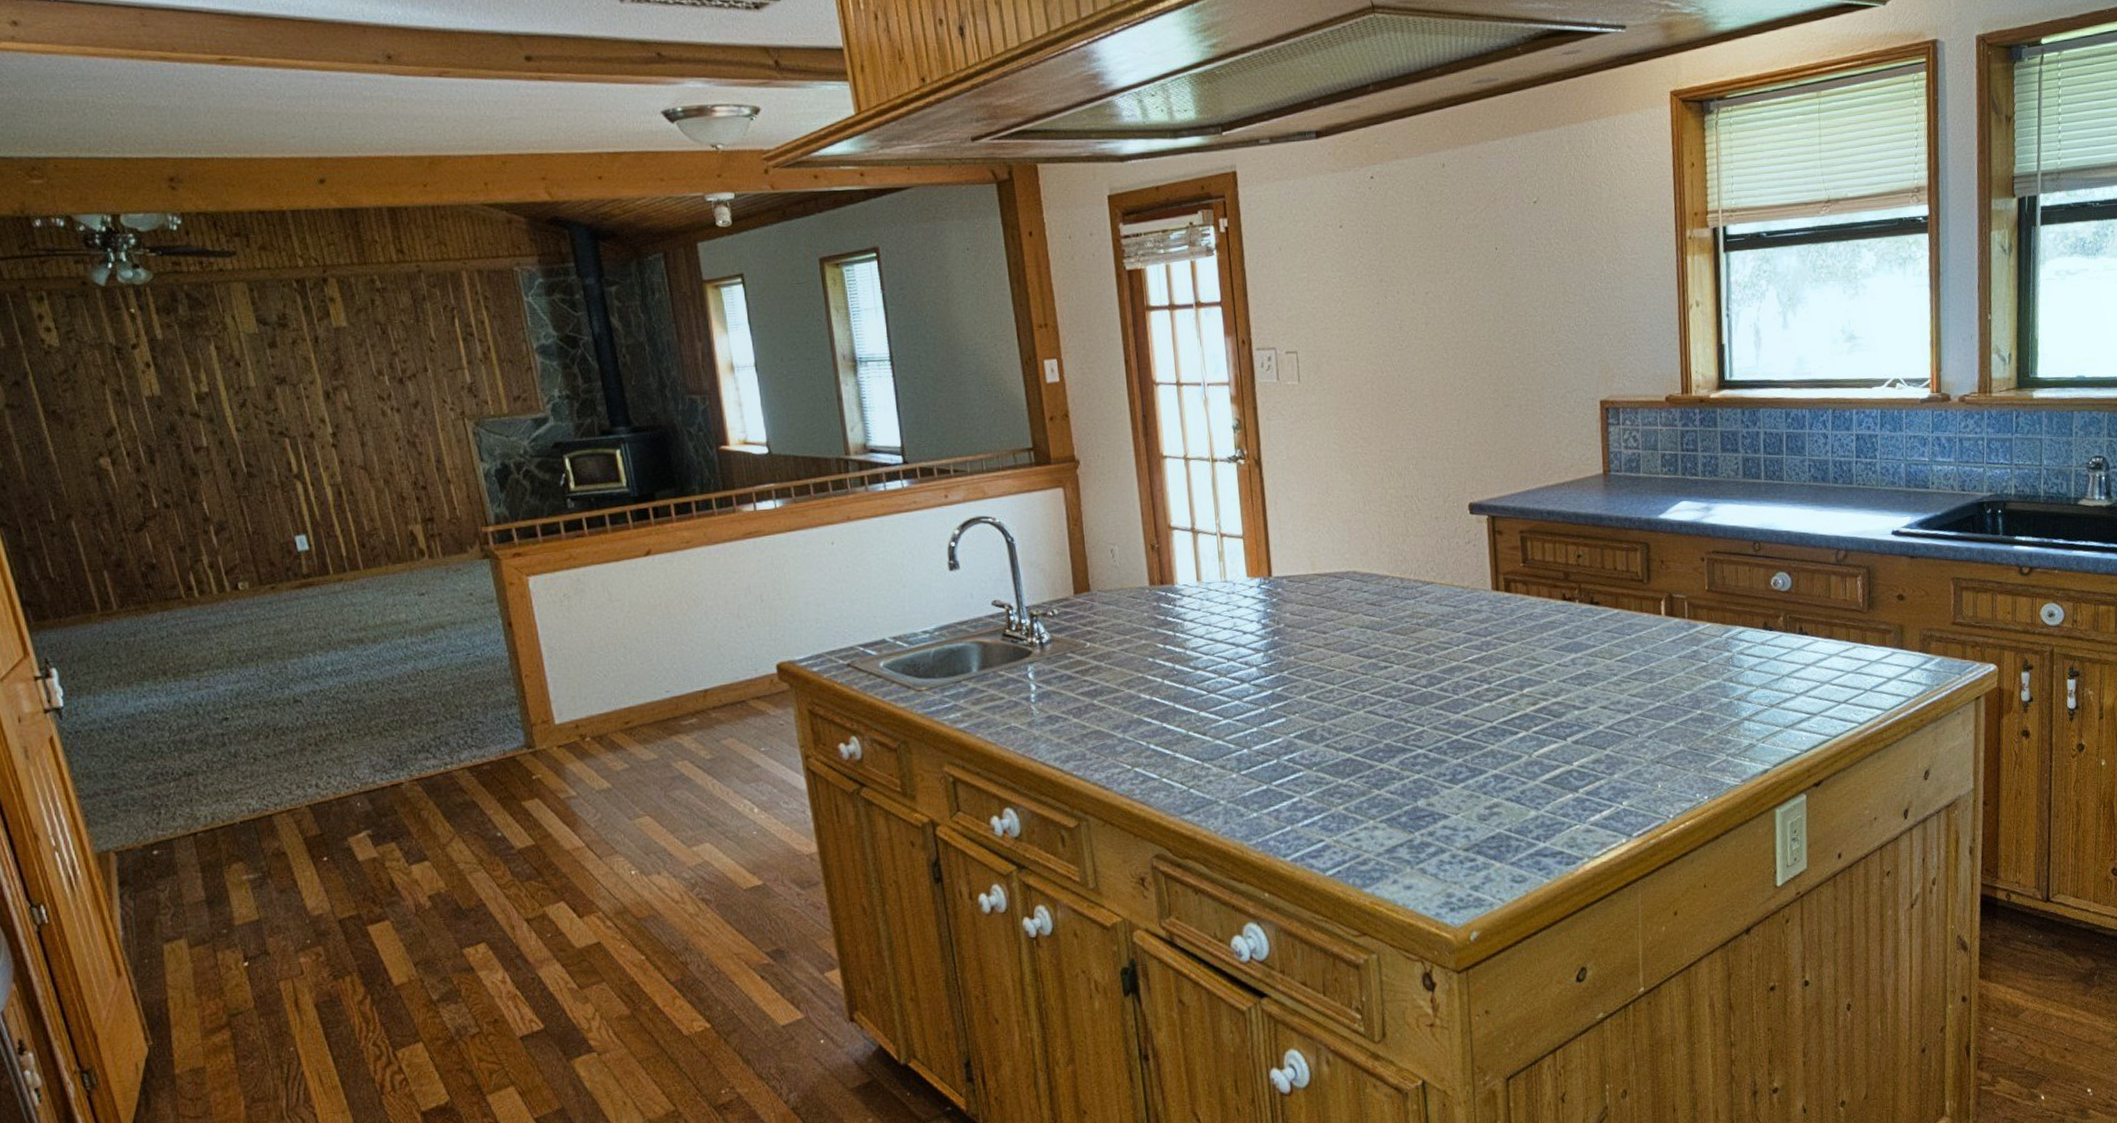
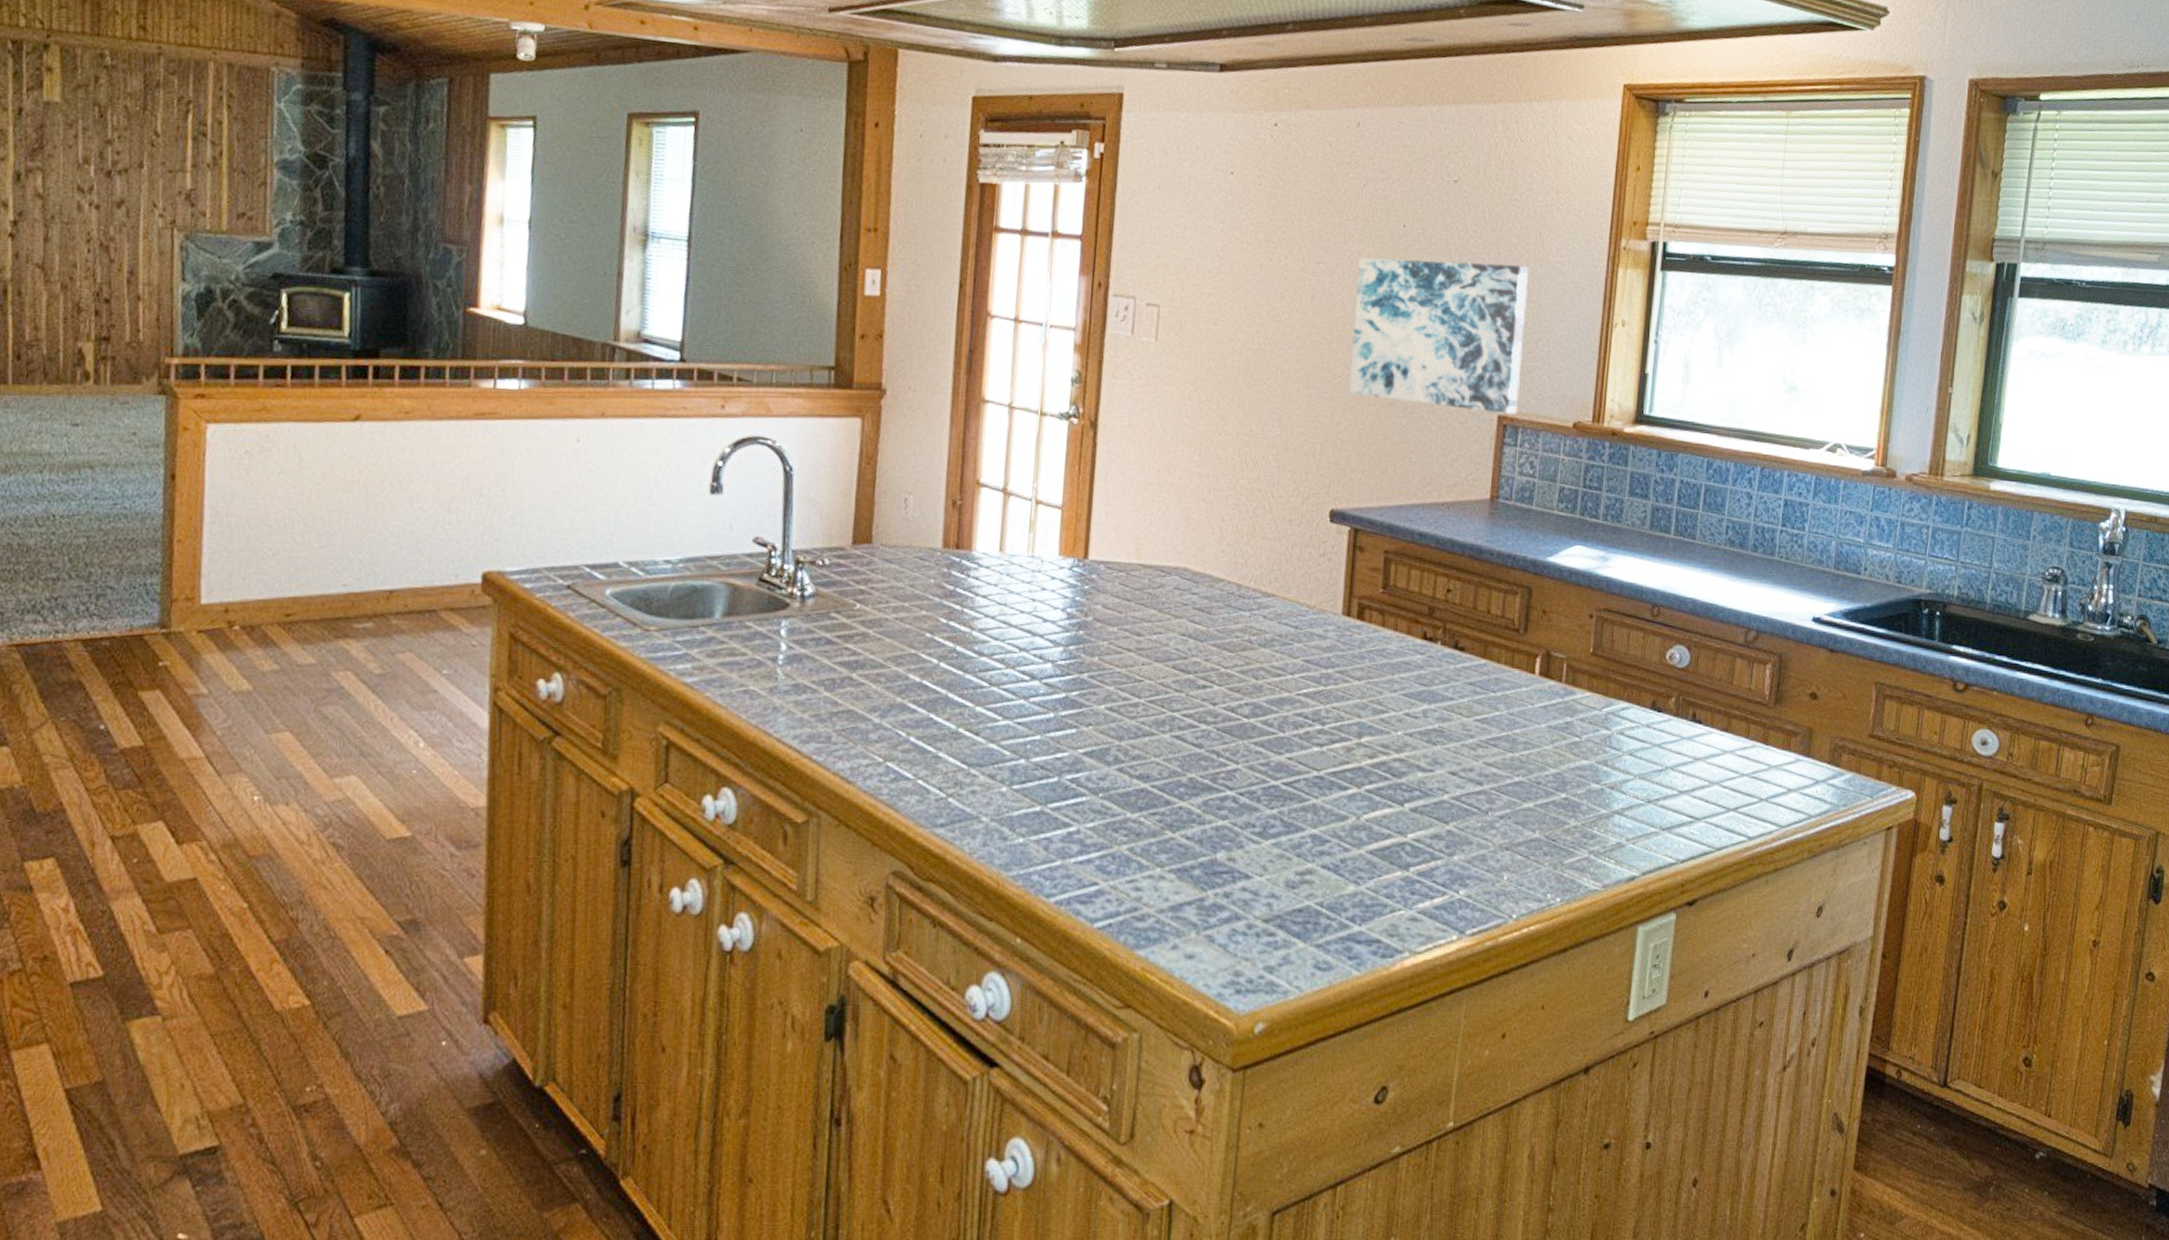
wall art: none [1461,267,1617,402] -> present [1349,257,1529,415]

